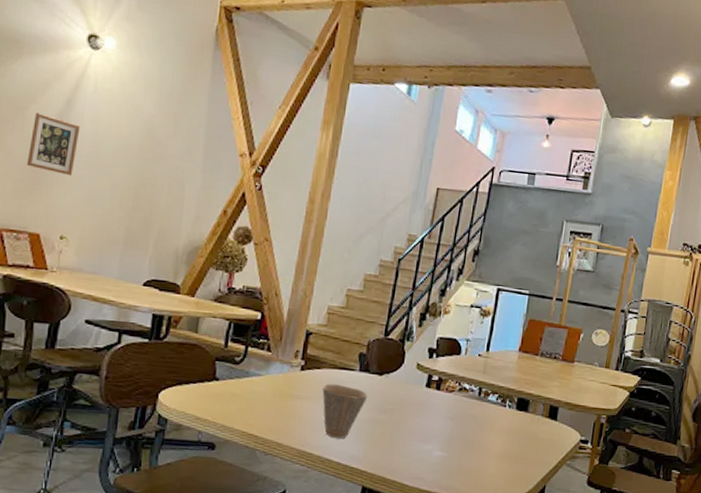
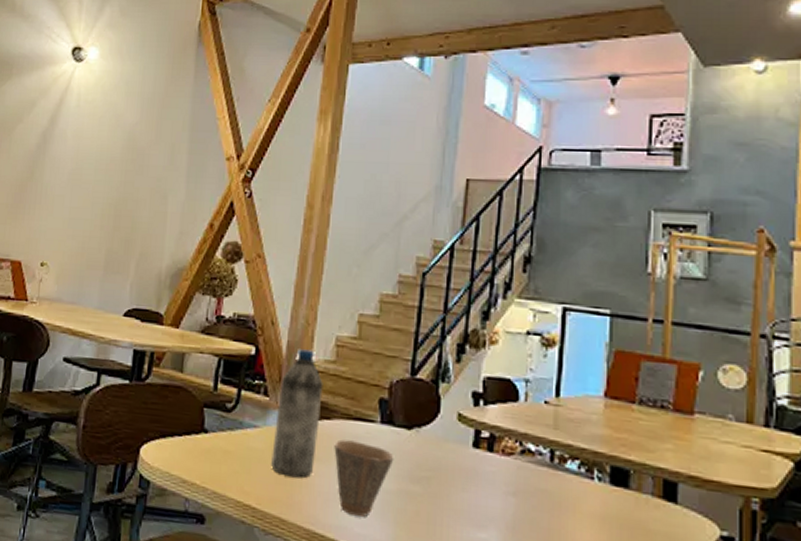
picture frame: present [26,112,81,175] -> none [11,133,63,196]
water bottle: none [271,315,316,413] -> present [271,349,323,478]

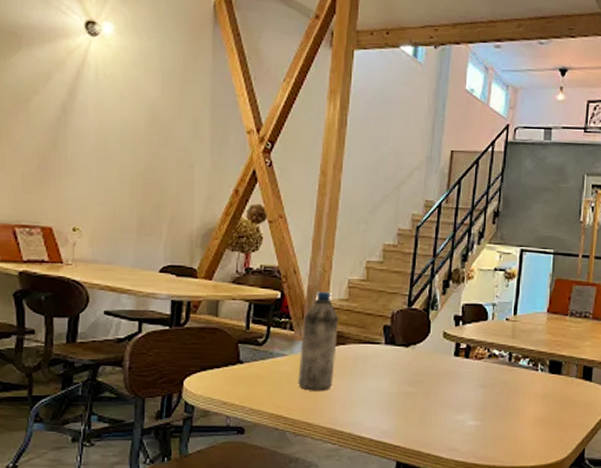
cup: present [334,439,394,517] -> none [349,359,396,414]

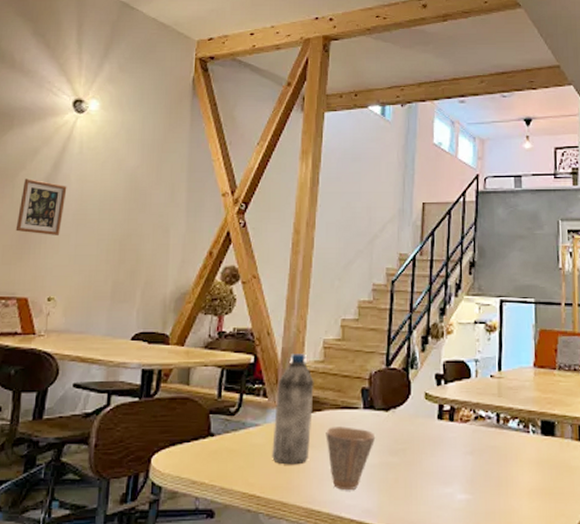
picture frame: none [34,105,85,166] -> present [15,179,67,235]
cup: none [349,359,396,414] -> present [326,427,376,490]

